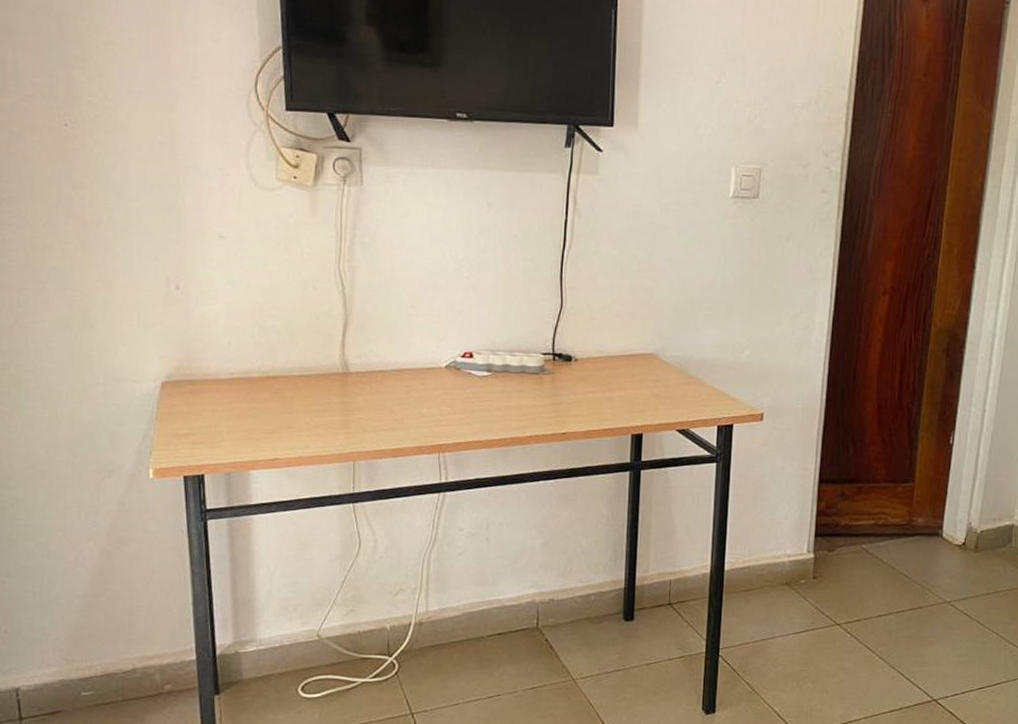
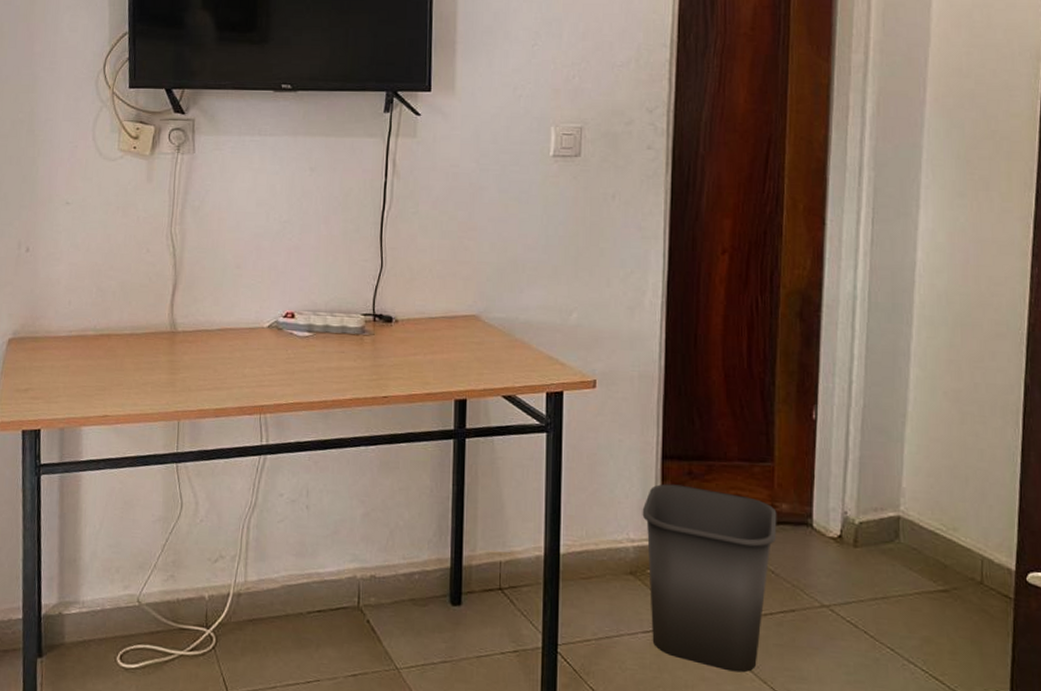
waste bin: none [798,505,914,661] -> present [642,483,777,673]

